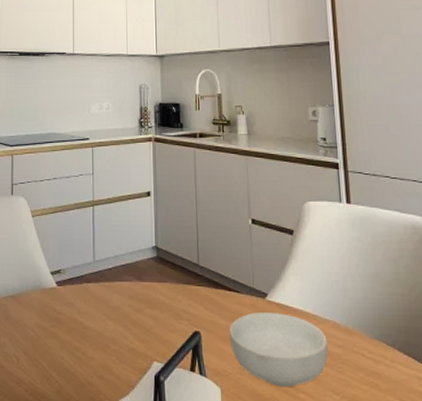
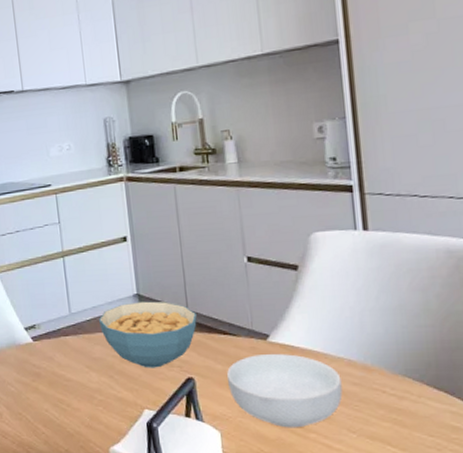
cereal bowl: none [120,254,206,320] -> present [99,301,197,368]

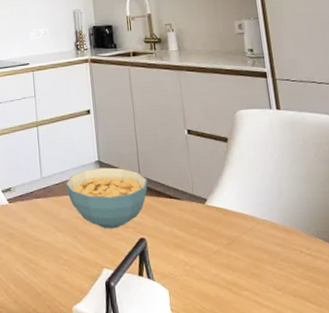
cereal bowl: present [226,353,343,428] -> none [172,216,269,286]

